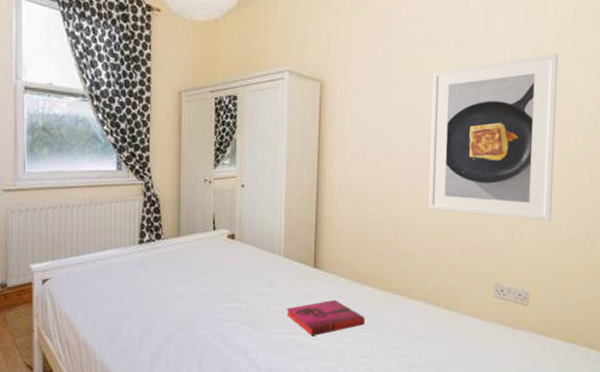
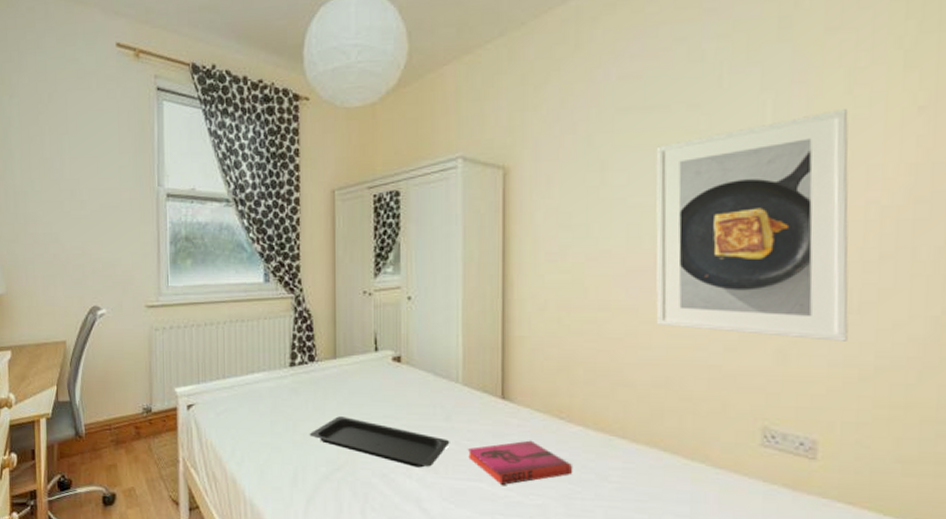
serving tray: none [155,286,273,326] -> present [309,416,450,468]

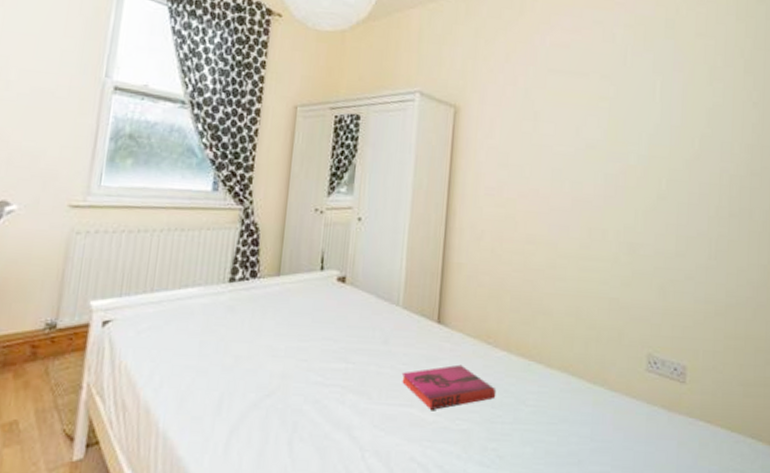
serving tray: present [309,416,450,468] -> none [241,337,386,393]
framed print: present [655,109,849,341] -> none [571,96,710,282]

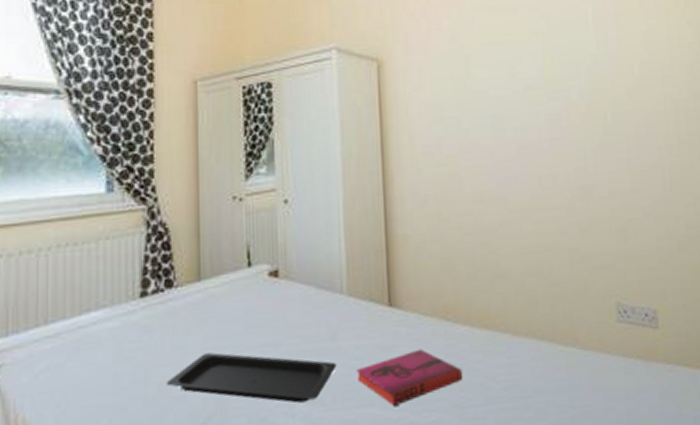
serving tray: none [241,337,386,393] -> present [166,352,337,403]

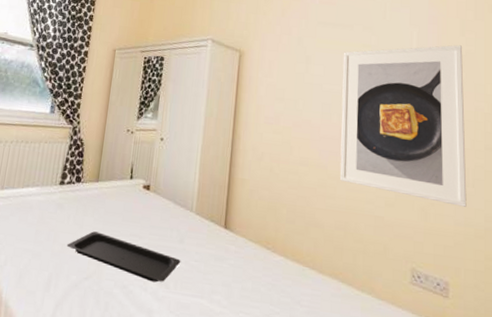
hardback book: present [355,348,462,407] -> none [194,265,274,303]
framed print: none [509,19,667,217] -> present [339,45,467,207]

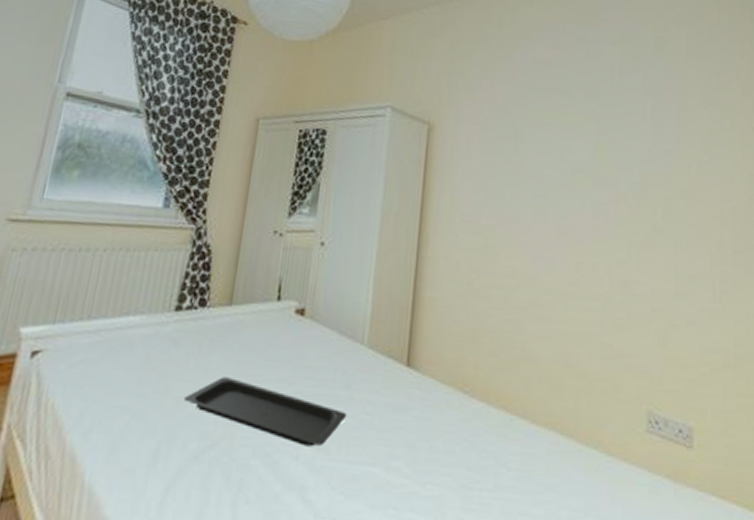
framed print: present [339,45,467,207] -> none [557,119,713,328]

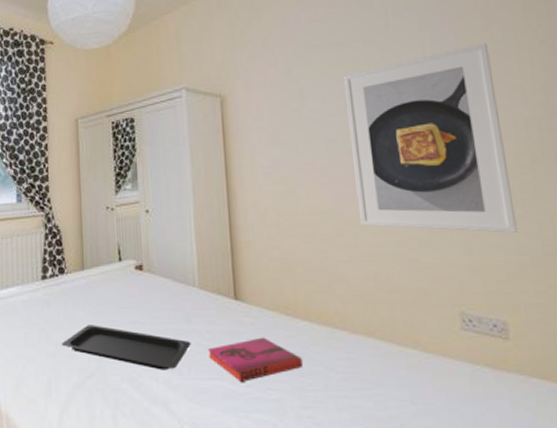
hardback book: none [364,416,472,472] -> present [207,337,302,383]
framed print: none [557,119,713,328] -> present [343,43,518,233]

